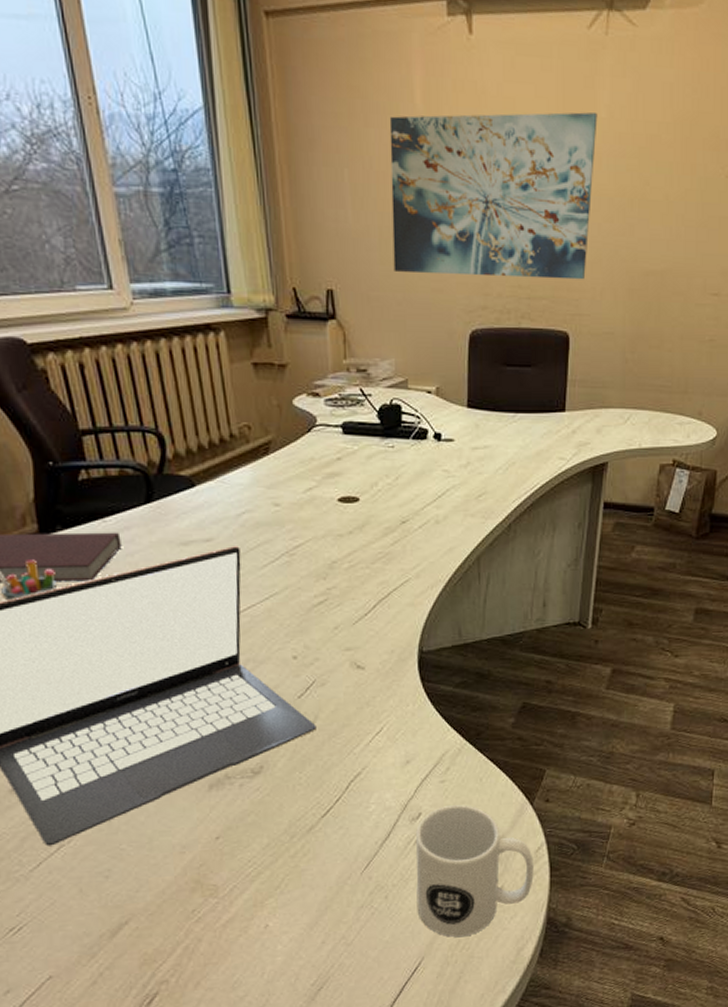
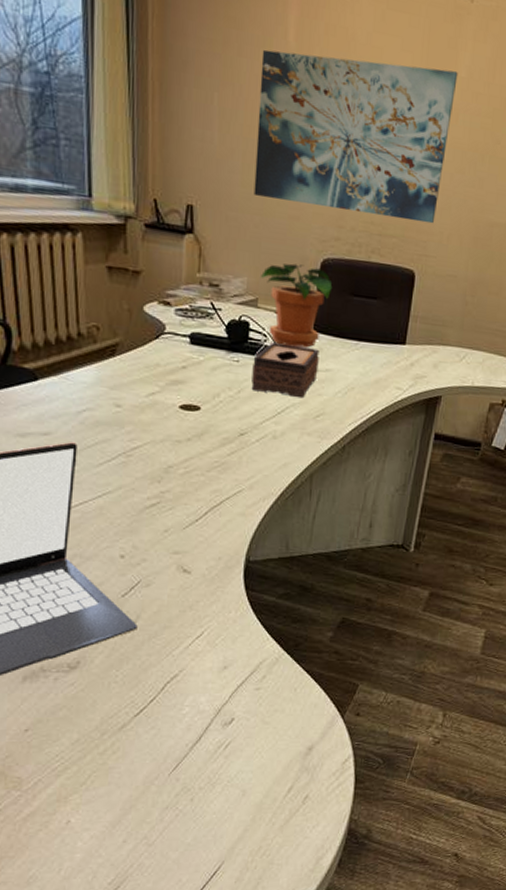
tissue box: none [408,424,476,479] -> present [251,342,320,399]
potted plant: none [409,339,484,426] -> present [261,263,333,348]
mug: present [416,805,534,937] -> none [221,713,340,843]

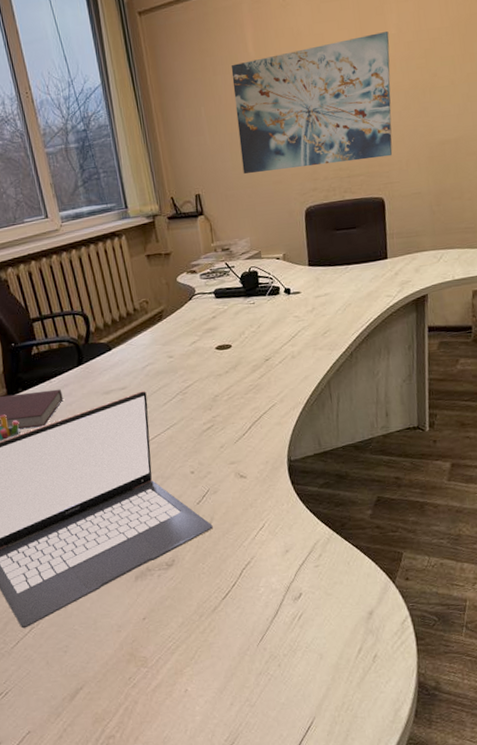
tissue box: present [251,342,320,399] -> none [265,279,319,324]
potted plant: present [261,263,333,348] -> none [260,216,318,283]

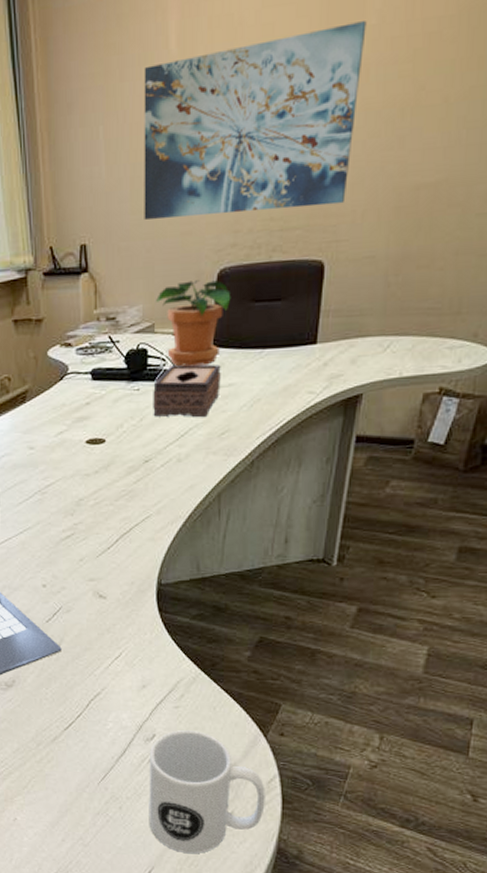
potted plant: none [260,216,318,283] -> present [156,280,231,367]
tissue box: none [265,279,319,324] -> present [153,364,221,418]
mug: none [299,585,402,699] -> present [149,730,265,853]

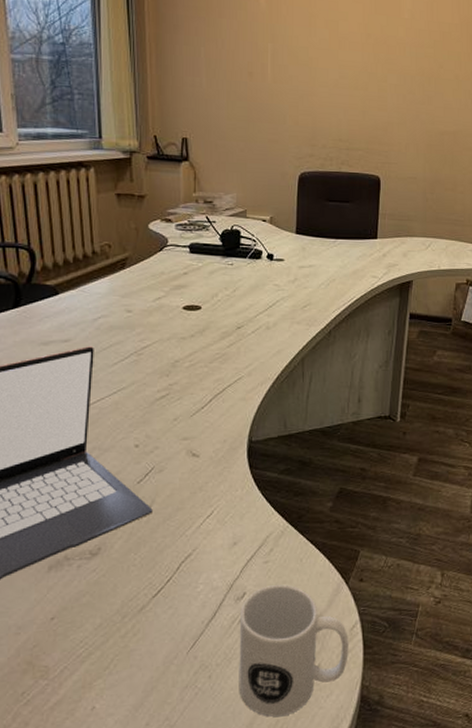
wall art: present [144,21,367,220] -> none [238,11,402,137]
tissue box: present [153,364,221,418] -> none [245,246,303,292]
potted plant: present [156,280,231,367] -> none [248,179,310,248]

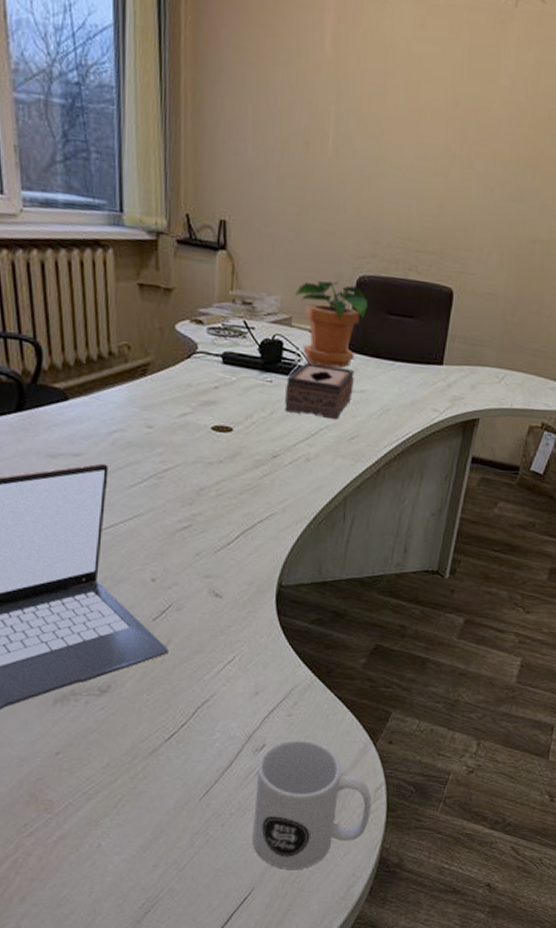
tissue box: none [245,246,303,292] -> present [284,362,355,420]
potted plant: none [248,179,310,248] -> present [295,281,369,368]

